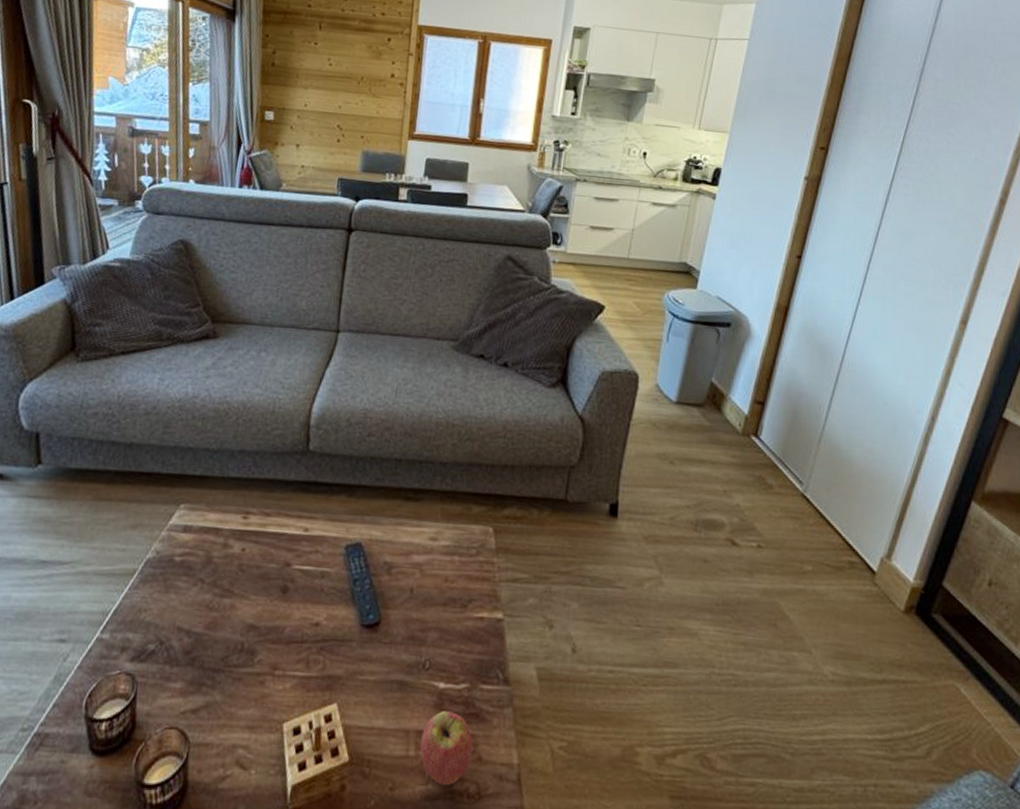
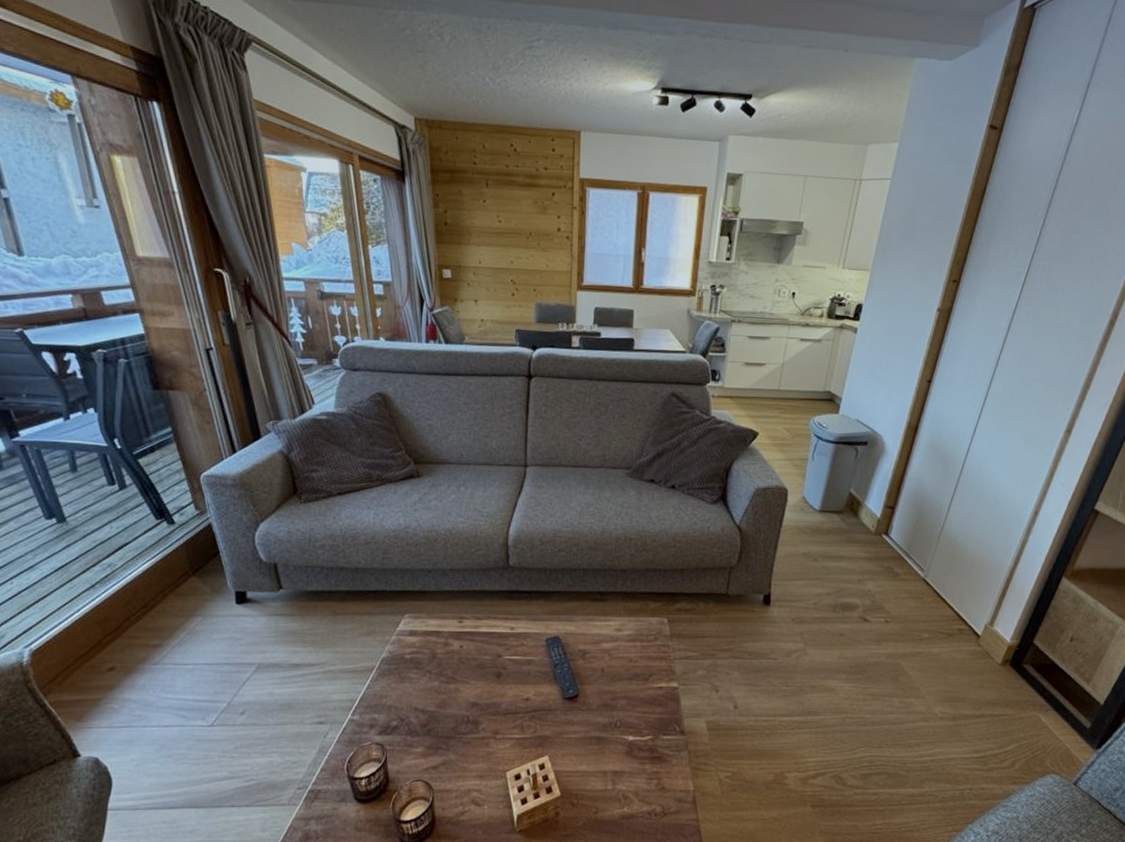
fruit: present [420,711,473,786] -> none [616,756,657,808]

